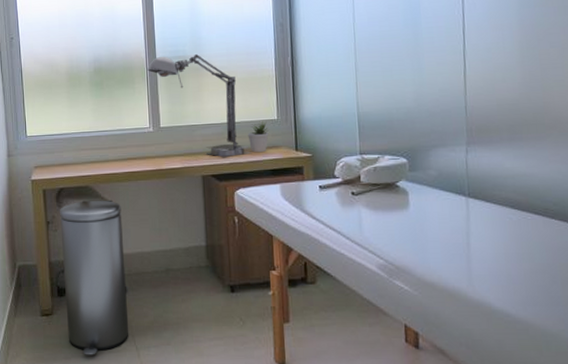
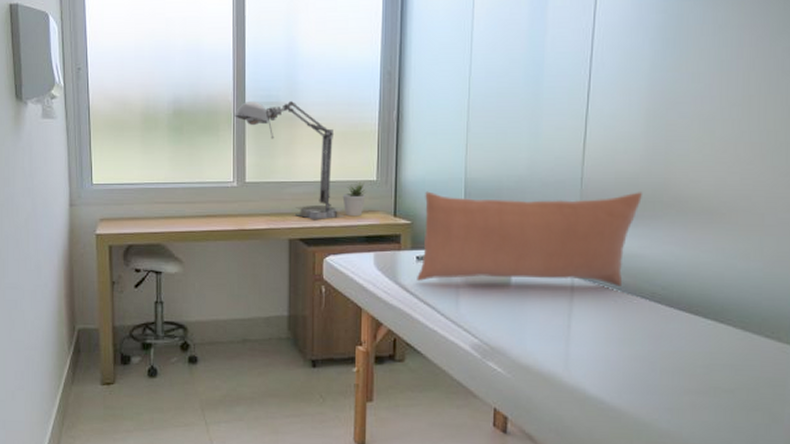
pedal bin: present [59,199,129,355] -> none [126,260,199,429]
pillow: none [321,116,524,208] -> present [417,191,642,286]

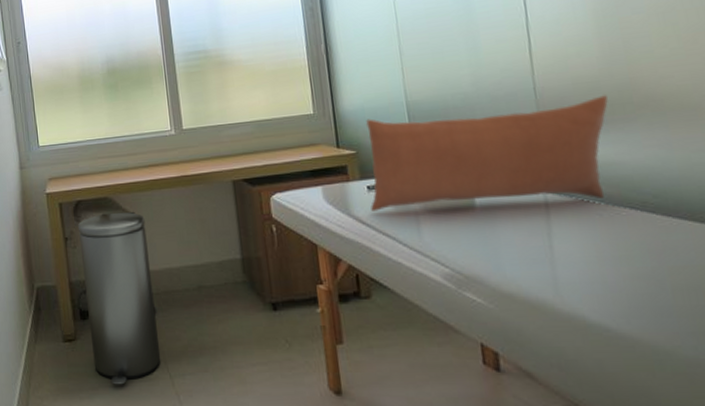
pedal bin: none [126,260,199,429] -> present [77,211,161,385]
desk lamp: present [234,100,346,221] -> none [165,47,288,160]
potted plant: present [342,181,366,217] -> none [280,116,305,153]

